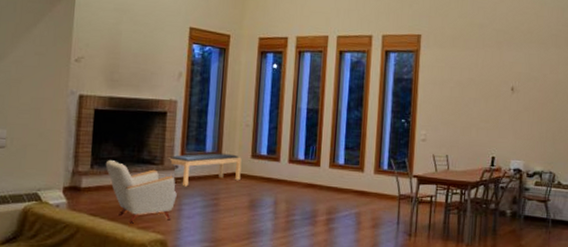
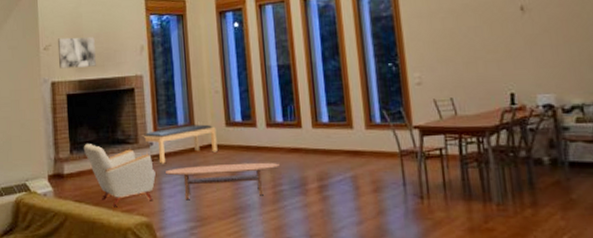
wall art: none [90,52,132,86] -> present [57,37,96,69]
coffee table: none [187,191,295,224] -> present [166,162,280,200]

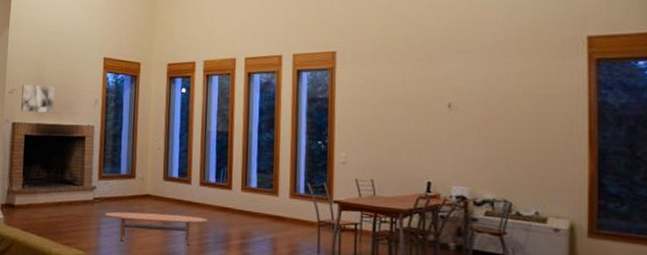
armchair: present [83,144,156,207] -> none [34,181,96,239]
bench: present [141,124,218,164] -> none [85,175,154,207]

